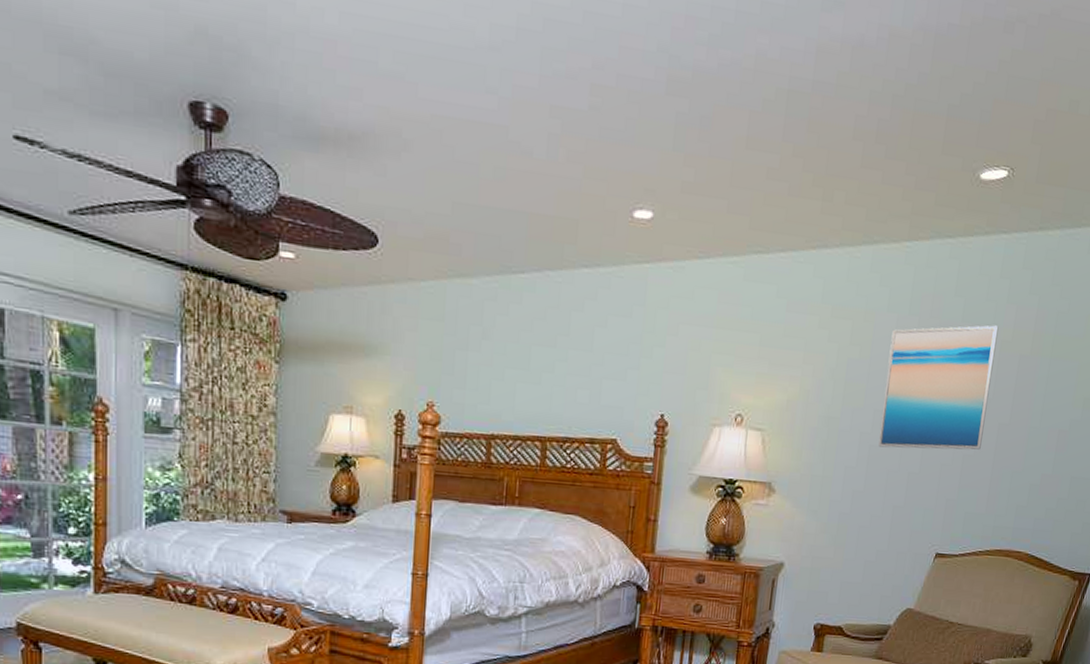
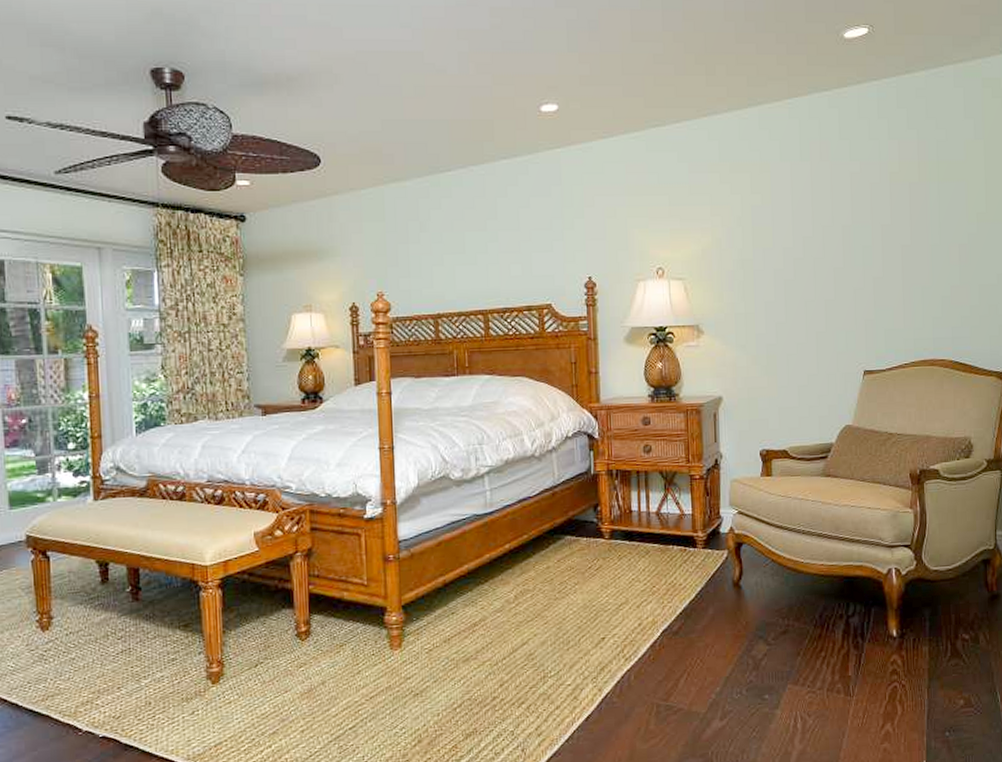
wall art: present [878,325,999,450] -> none [788,160,889,280]

